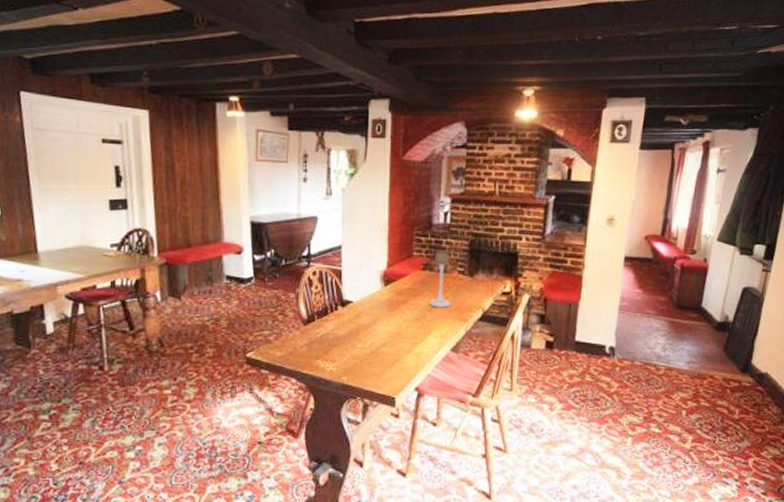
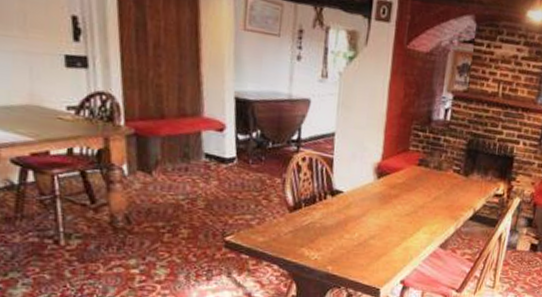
candle holder: present [429,251,451,308] -> none [421,148,447,205]

